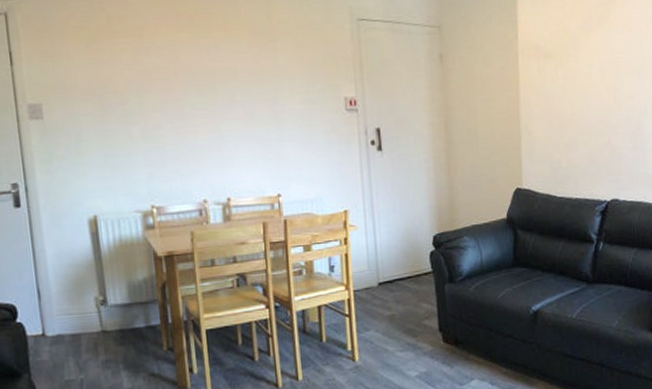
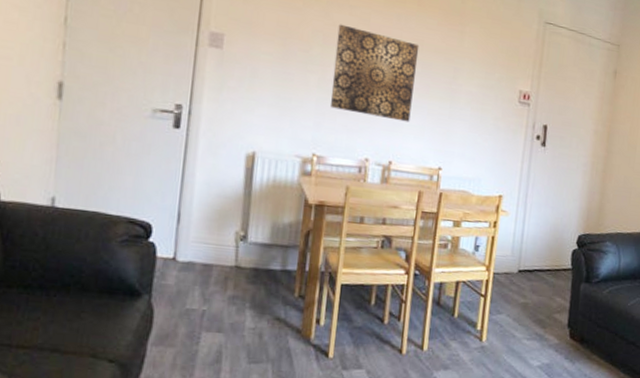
wall art: none [149,68,240,156] -> present [330,24,420,123]

